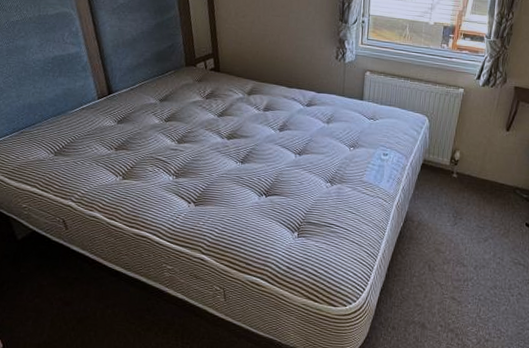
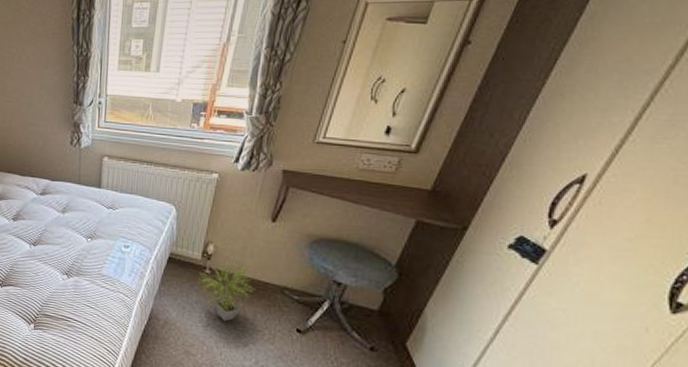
potted plant: none [446,165,493,220] -> present [197,260,255,321]

